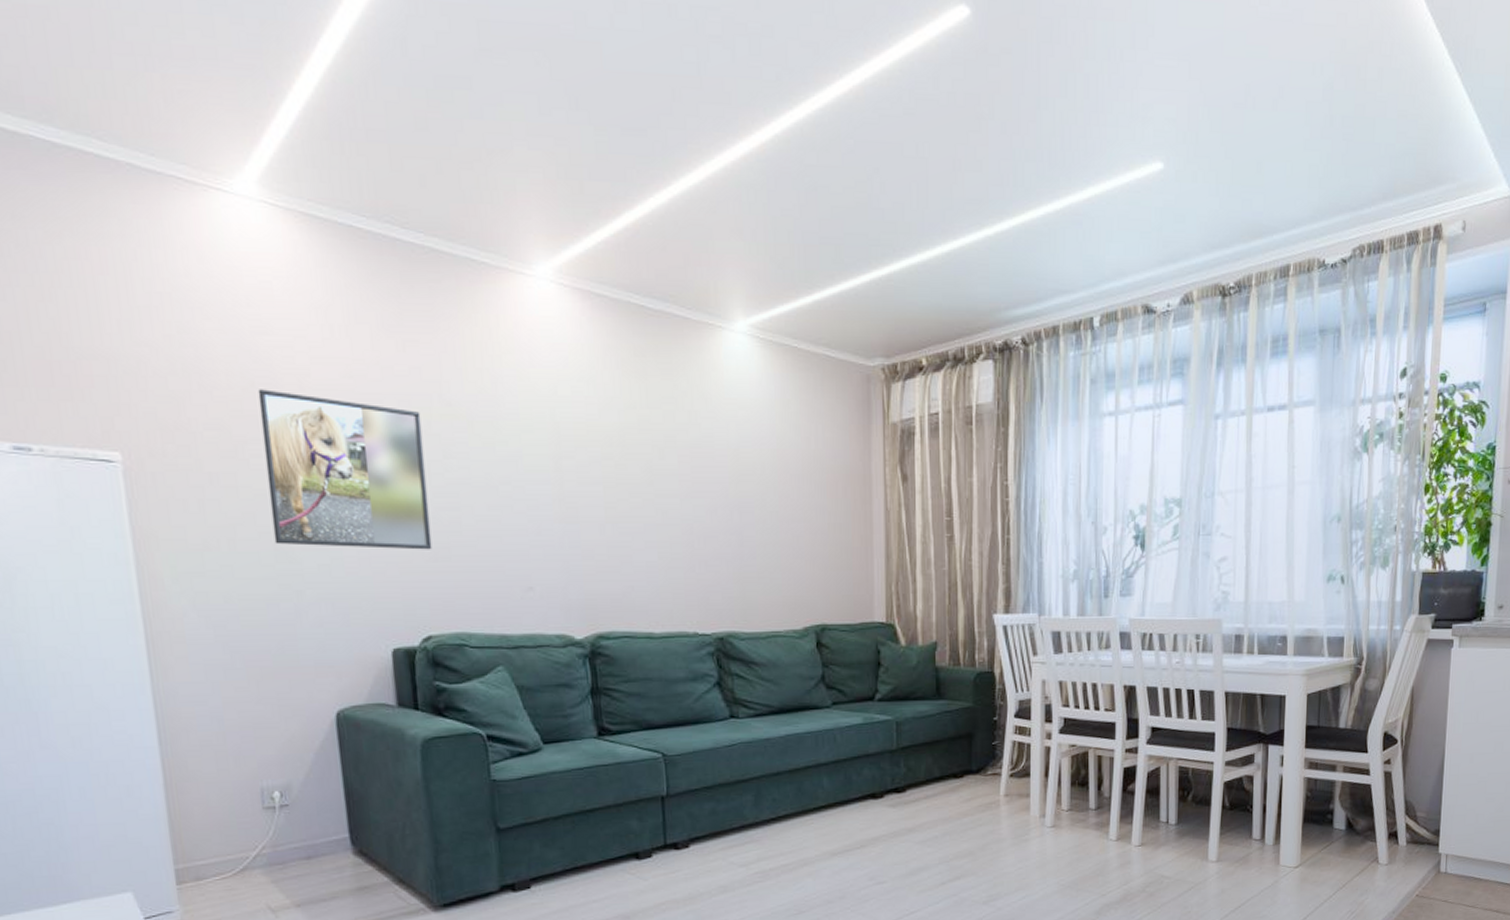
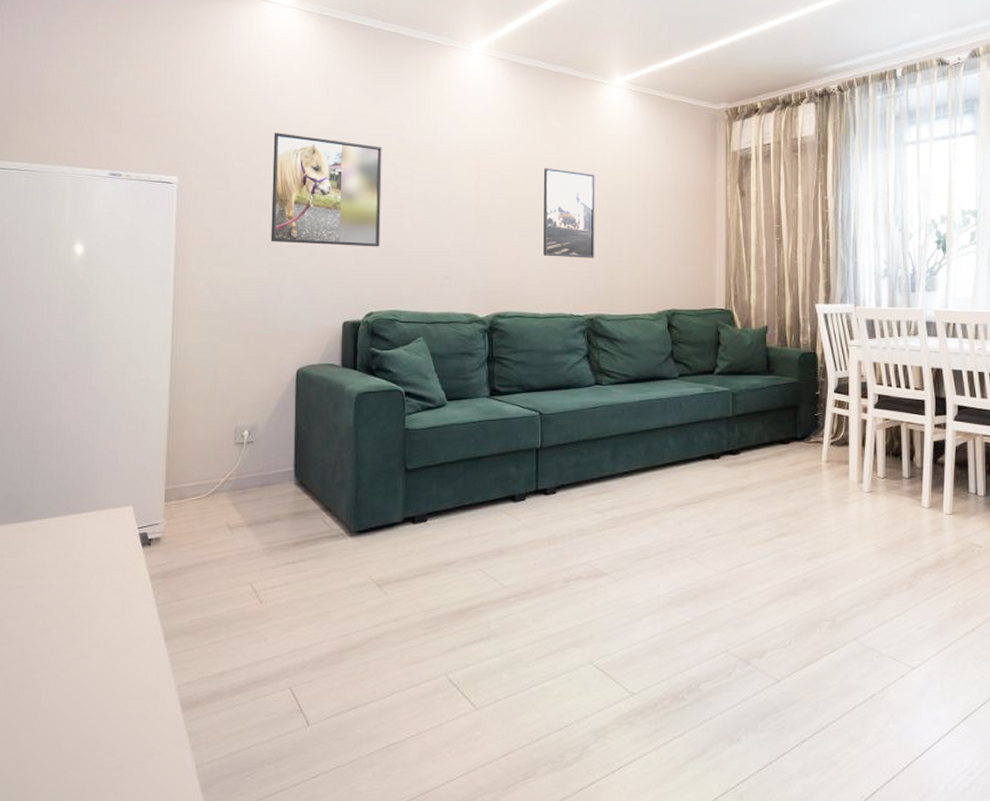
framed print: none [648,443,721,562] -> present [543,168,595,258]

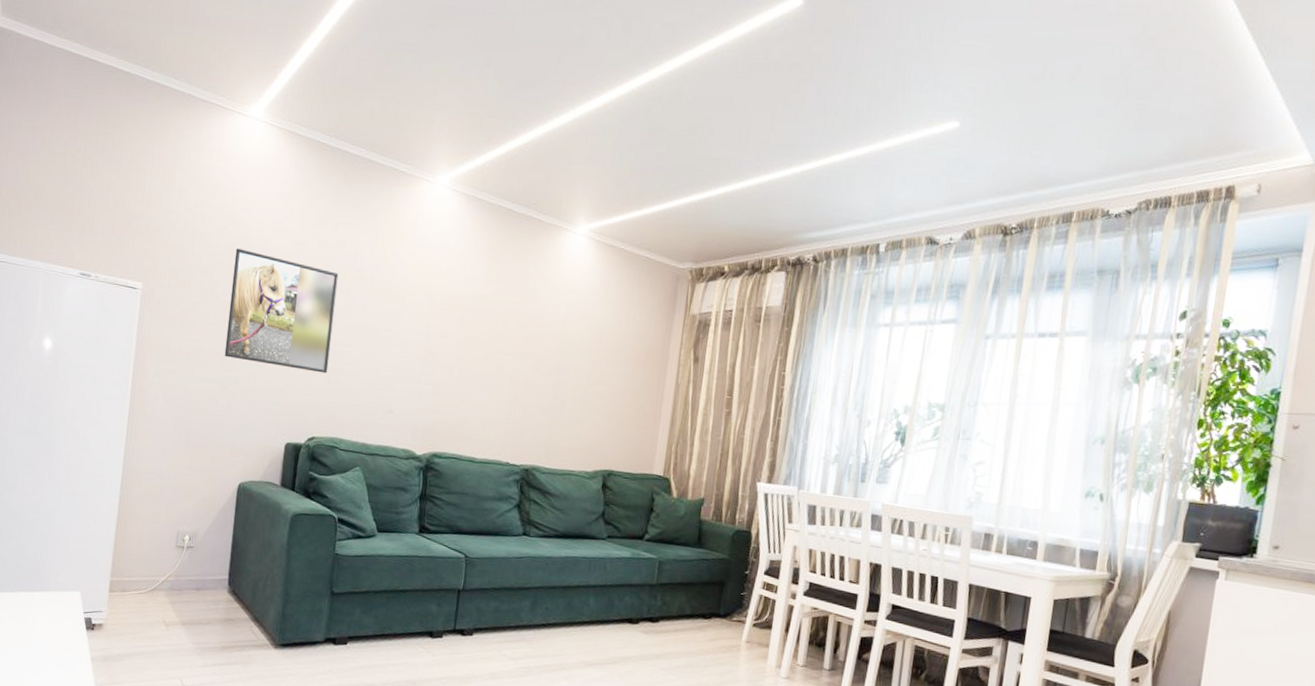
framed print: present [543,168,595,258] -> none [486,312,547,409]

